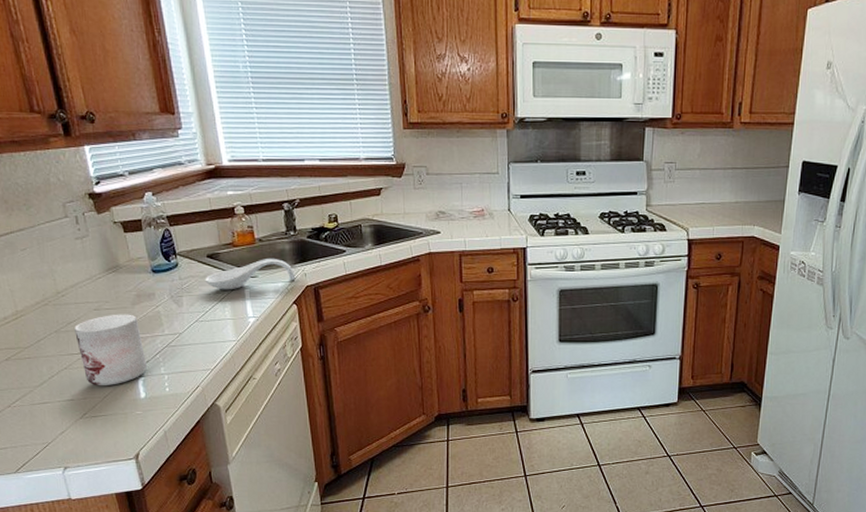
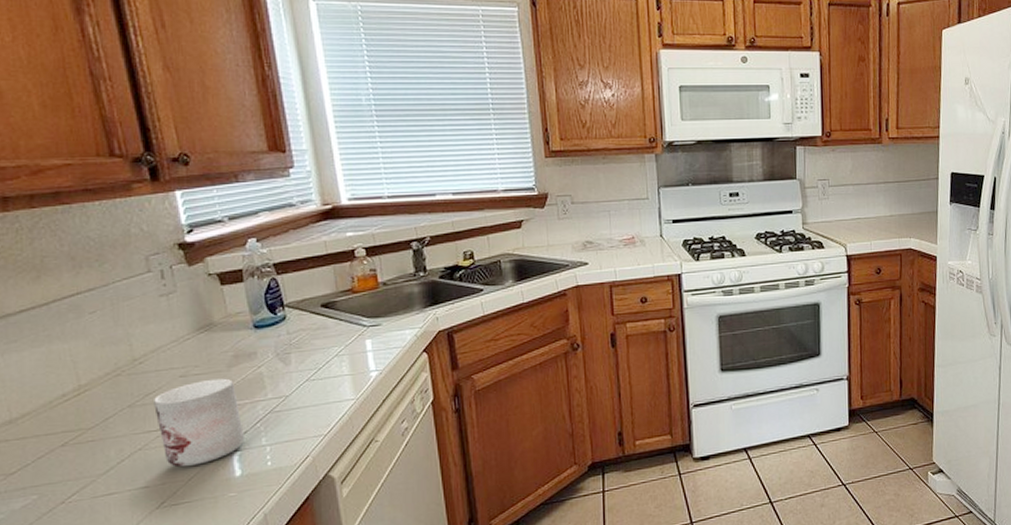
spoon rest: present [205,259,296,290] -> none [318,303,426,343]

